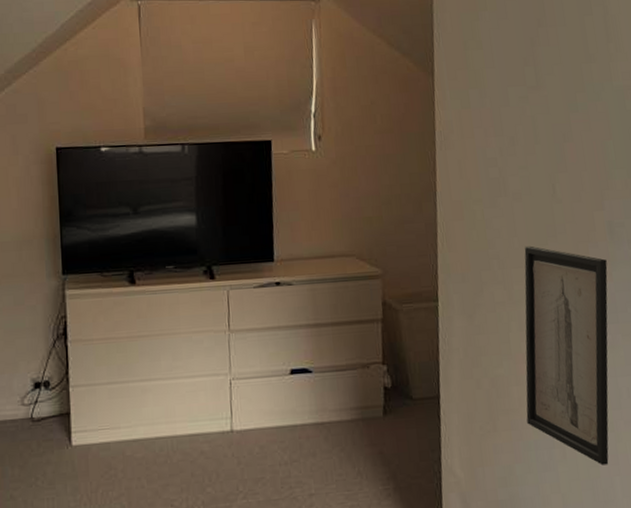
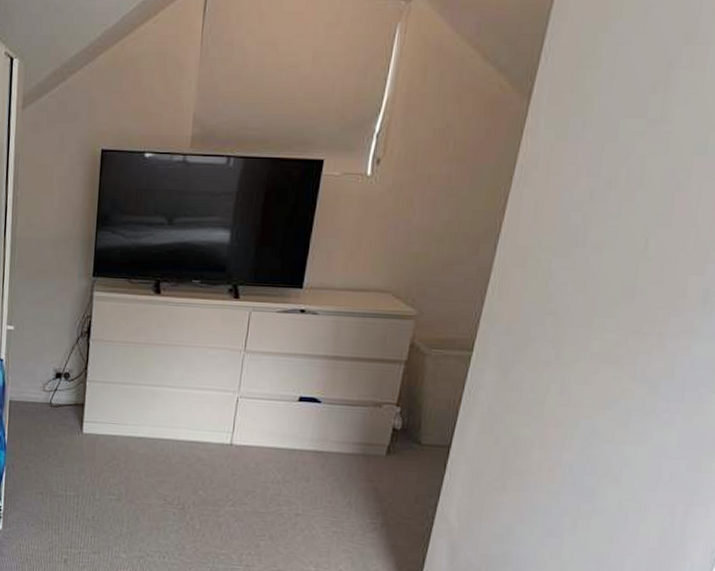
wall art: present [524,245,609,466] -> none [542,305,689,543]

